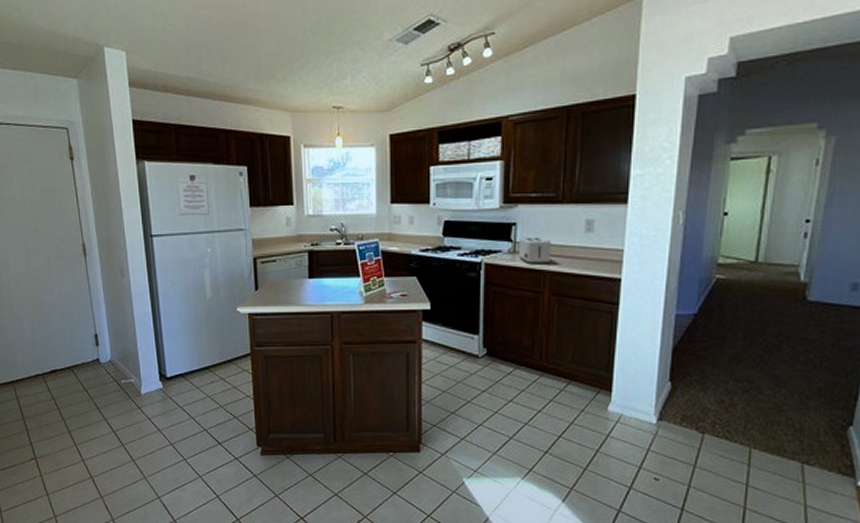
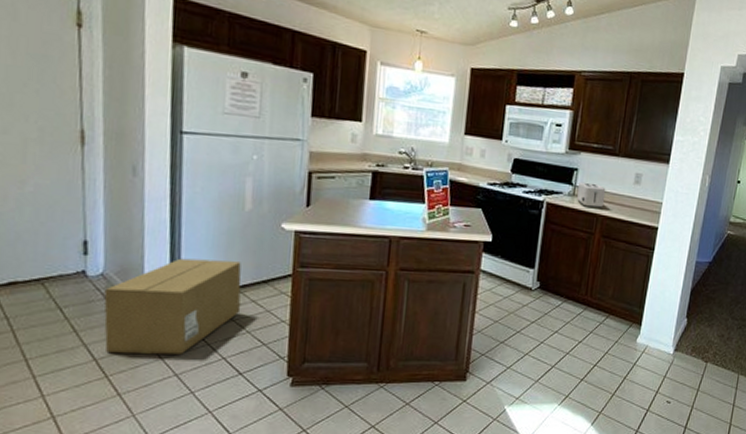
box: none [113,344,214,428] -> present [104,258,242,356]

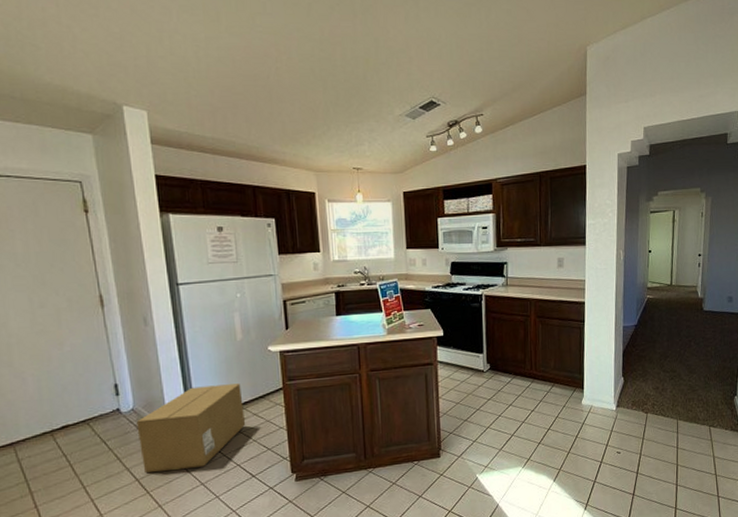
toaster: present [577,182,606,208] -> none [510,272,535,295]

